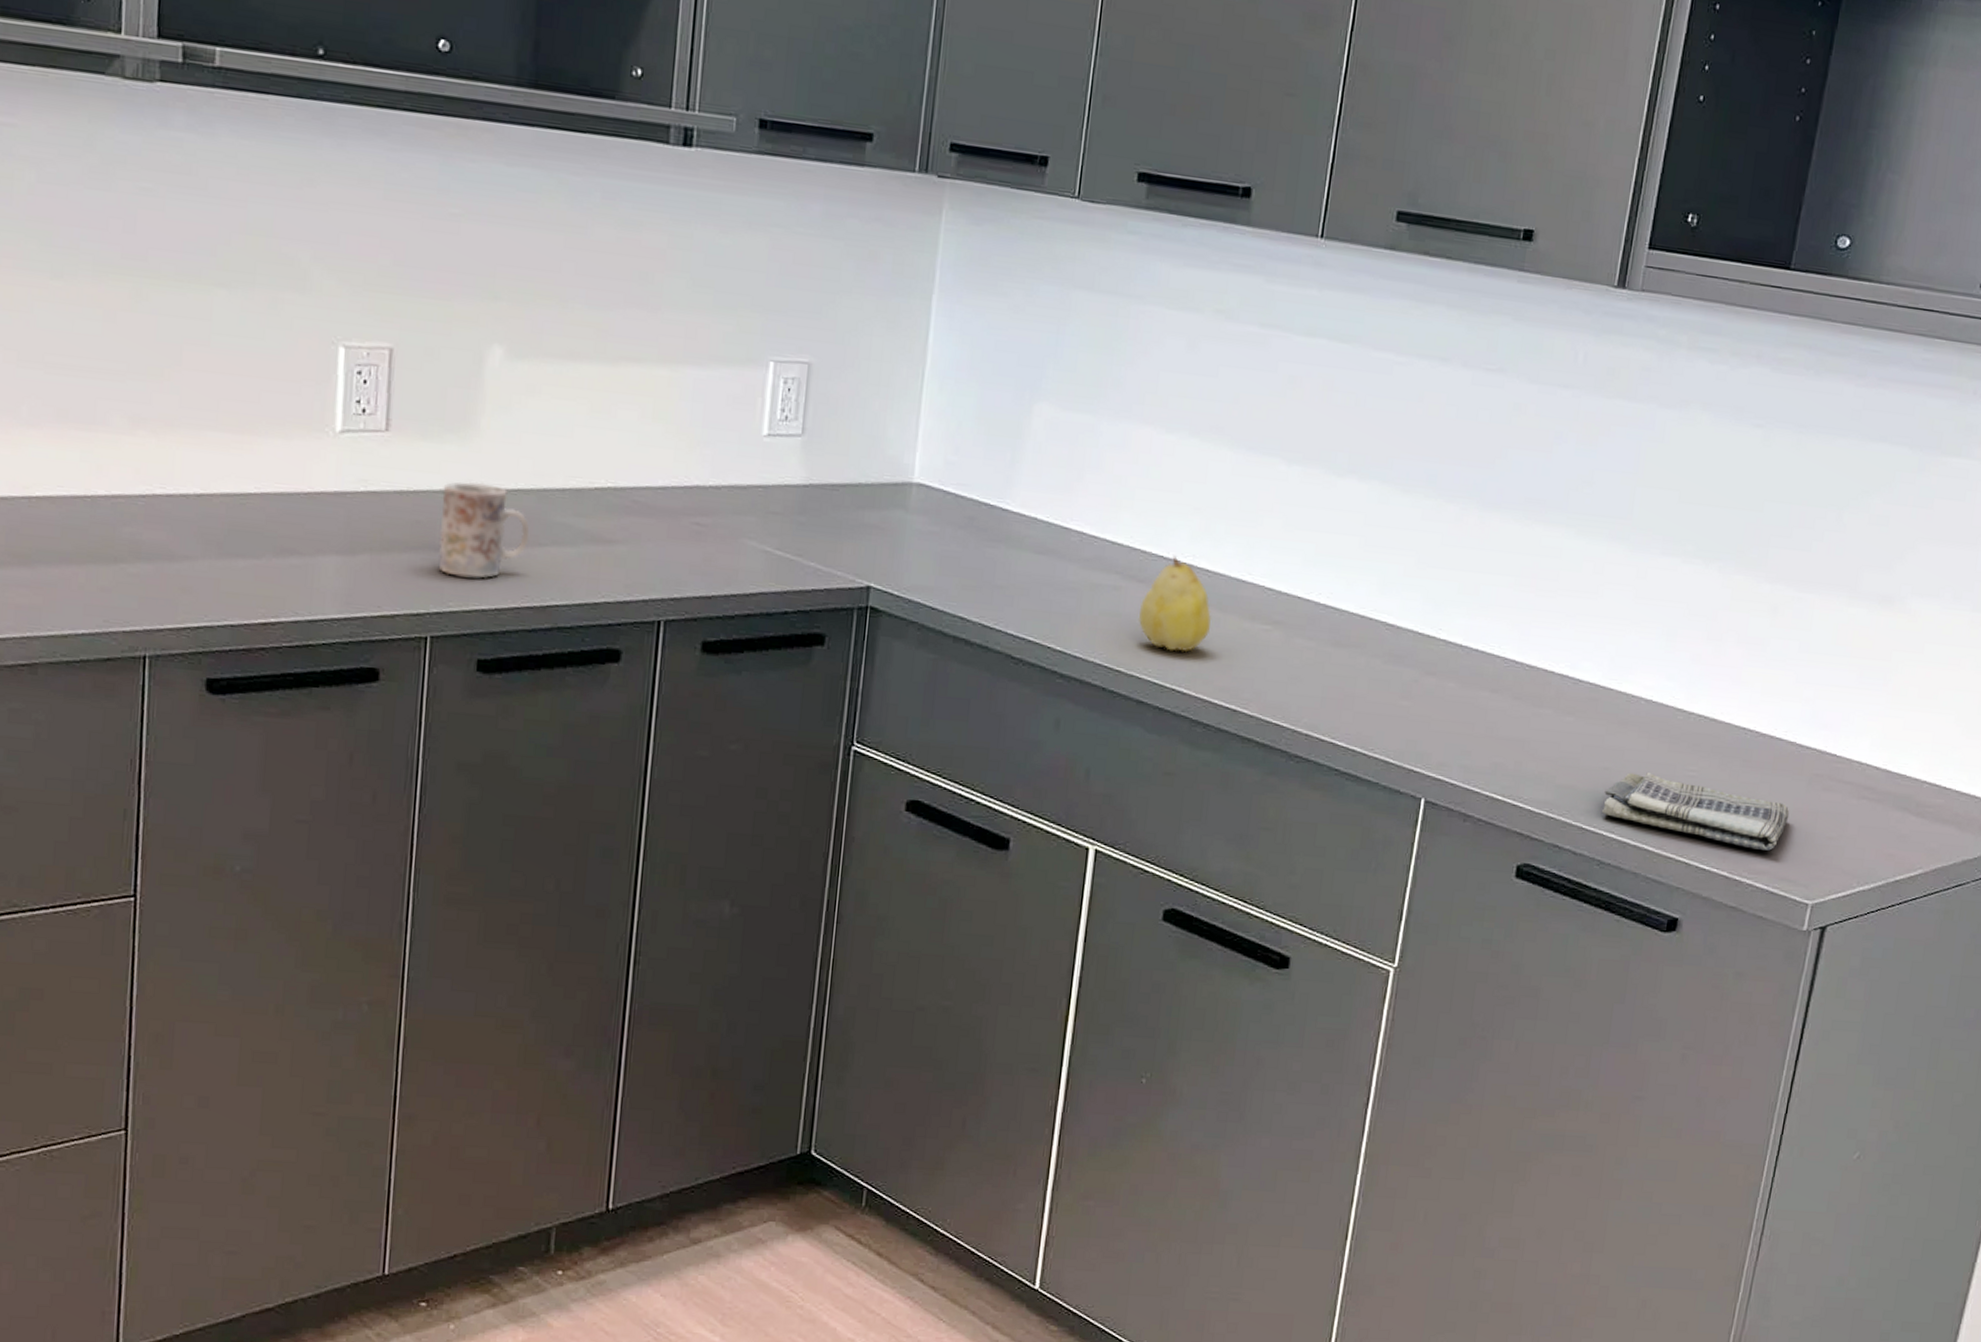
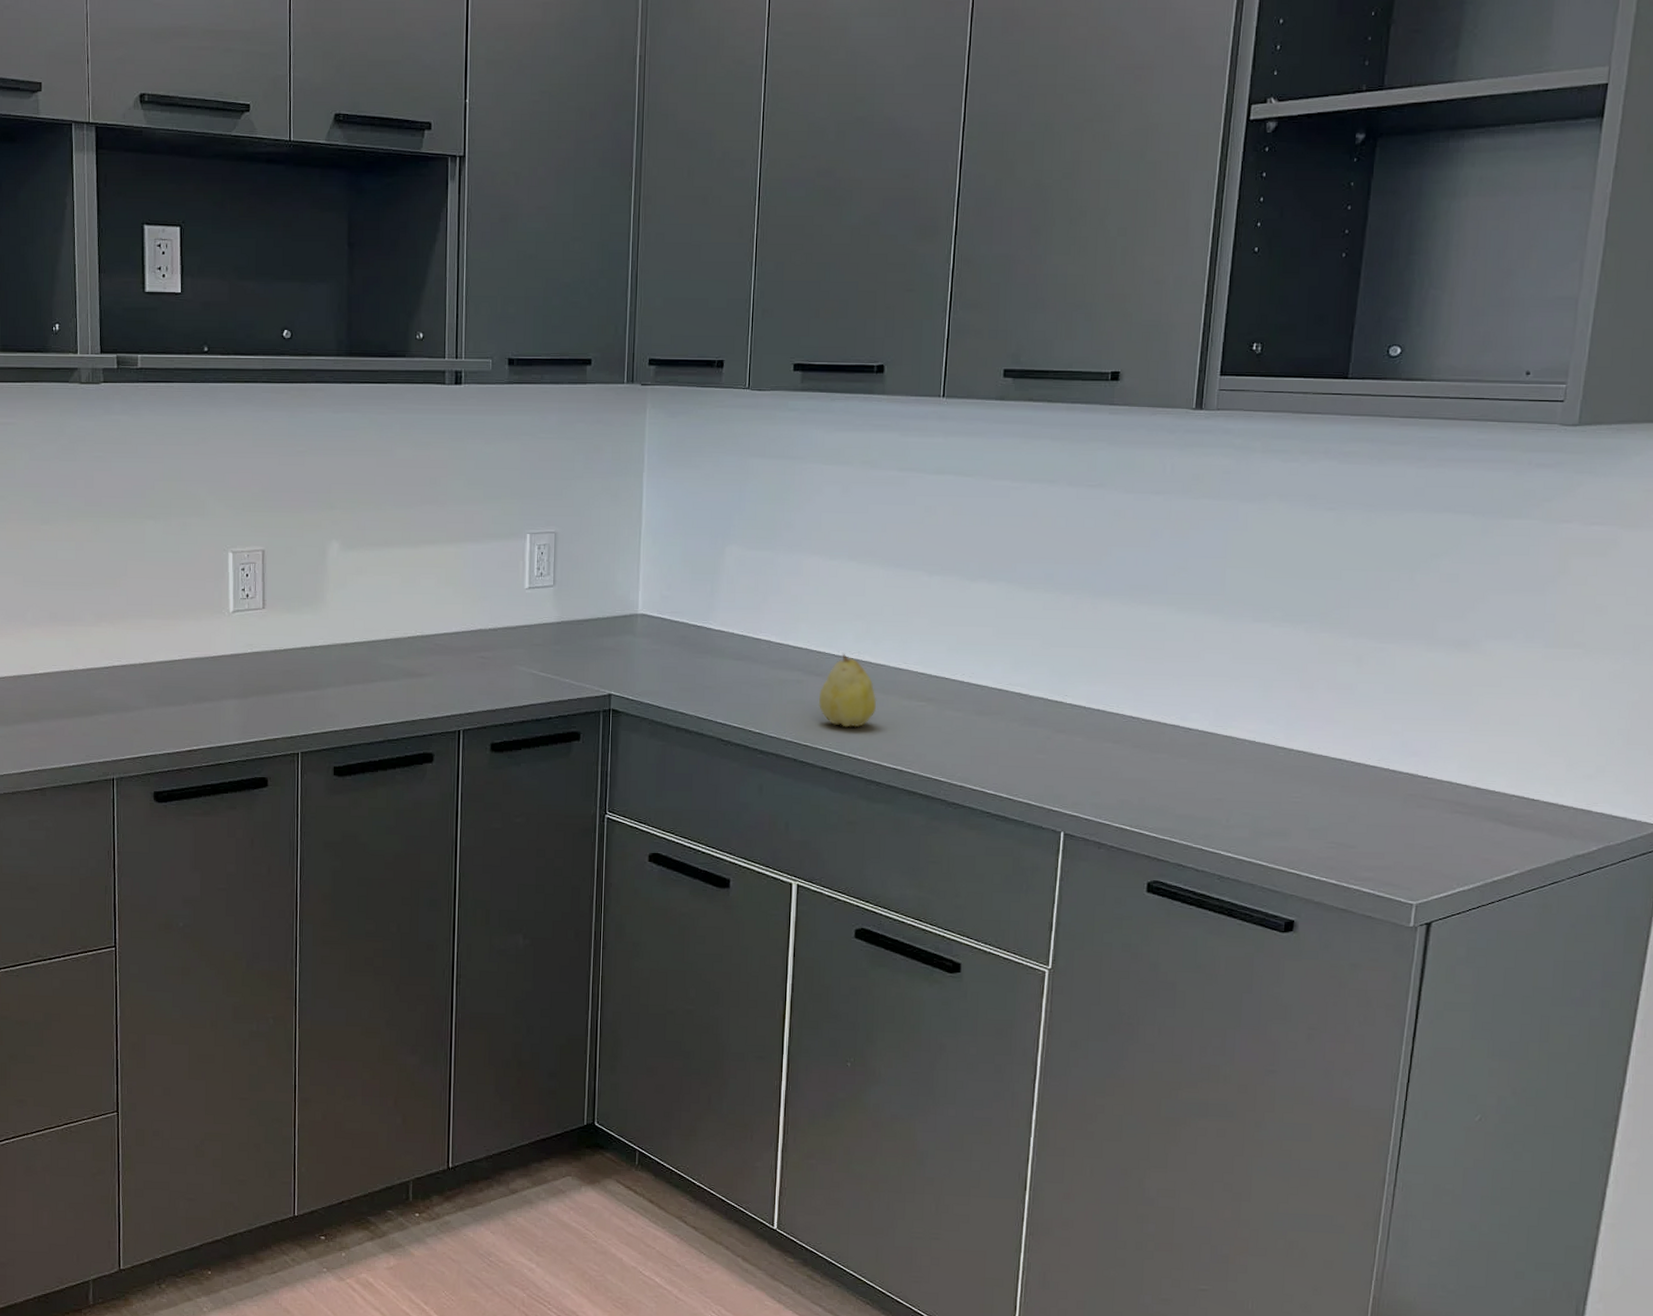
mug: present [439,481,530,579] -> none [303,639,365,709]
dish towel: present [1602,771,1790,851] -> none [1218,800,1389,861]

